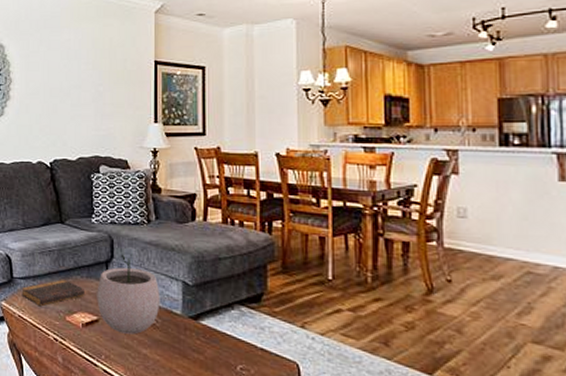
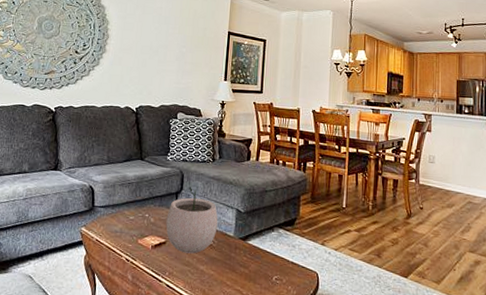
book: present [21,280,84,307] -> none [100,208,156,232]

